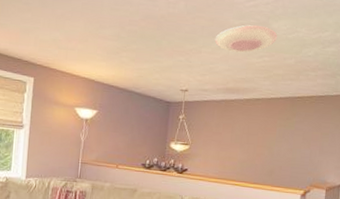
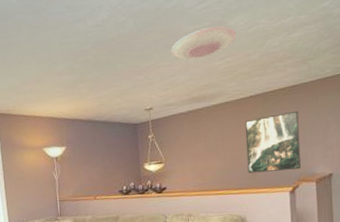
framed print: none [266,119,321,176] -> present [244,110,302,174]

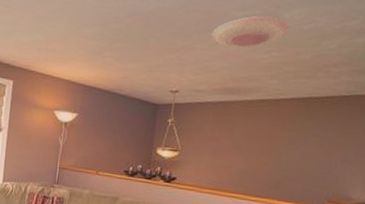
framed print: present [244,110,302,174] -> none [271,123,345,190]

